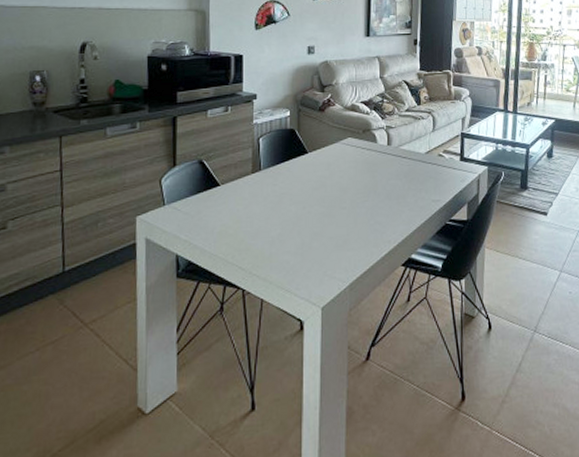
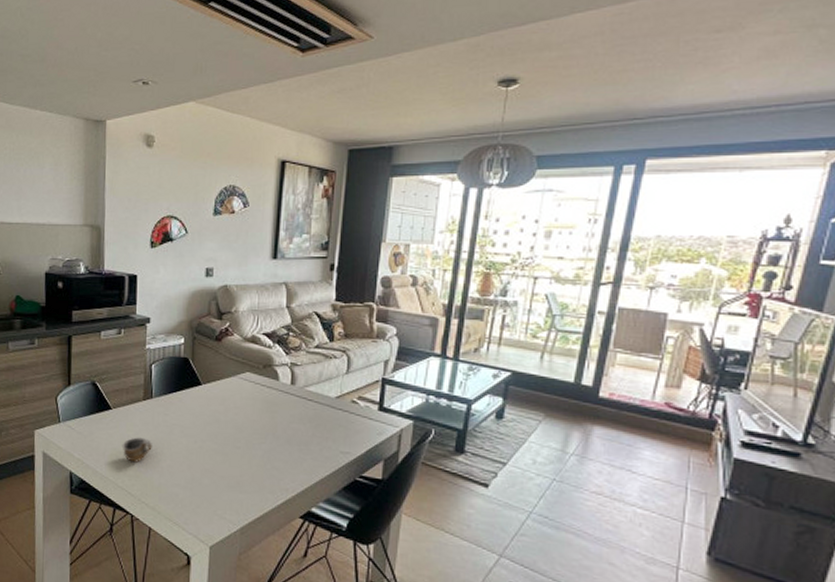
cup: none [231,210,262,236] -> present [122,437,152,463]

